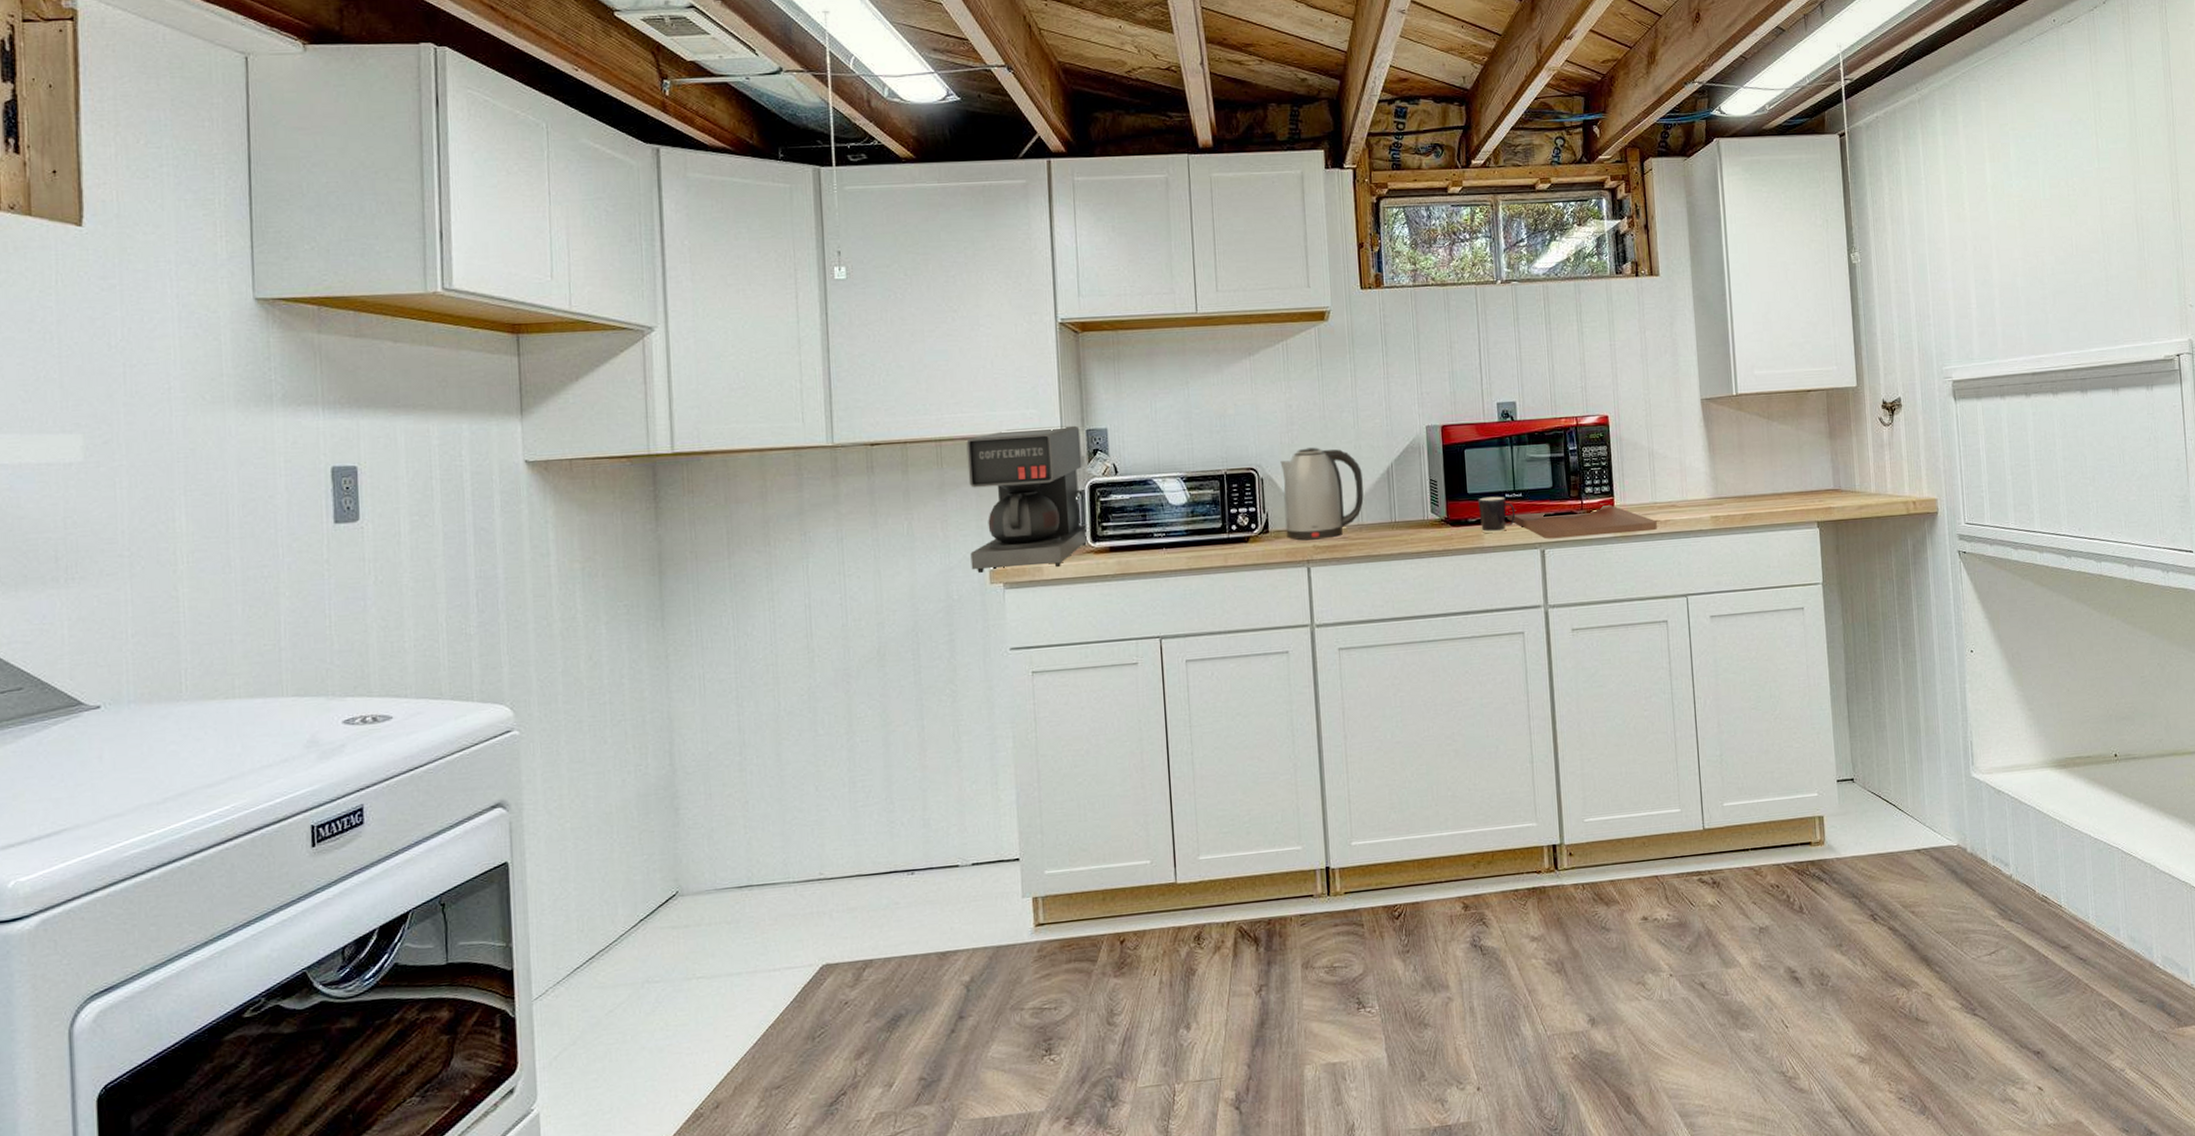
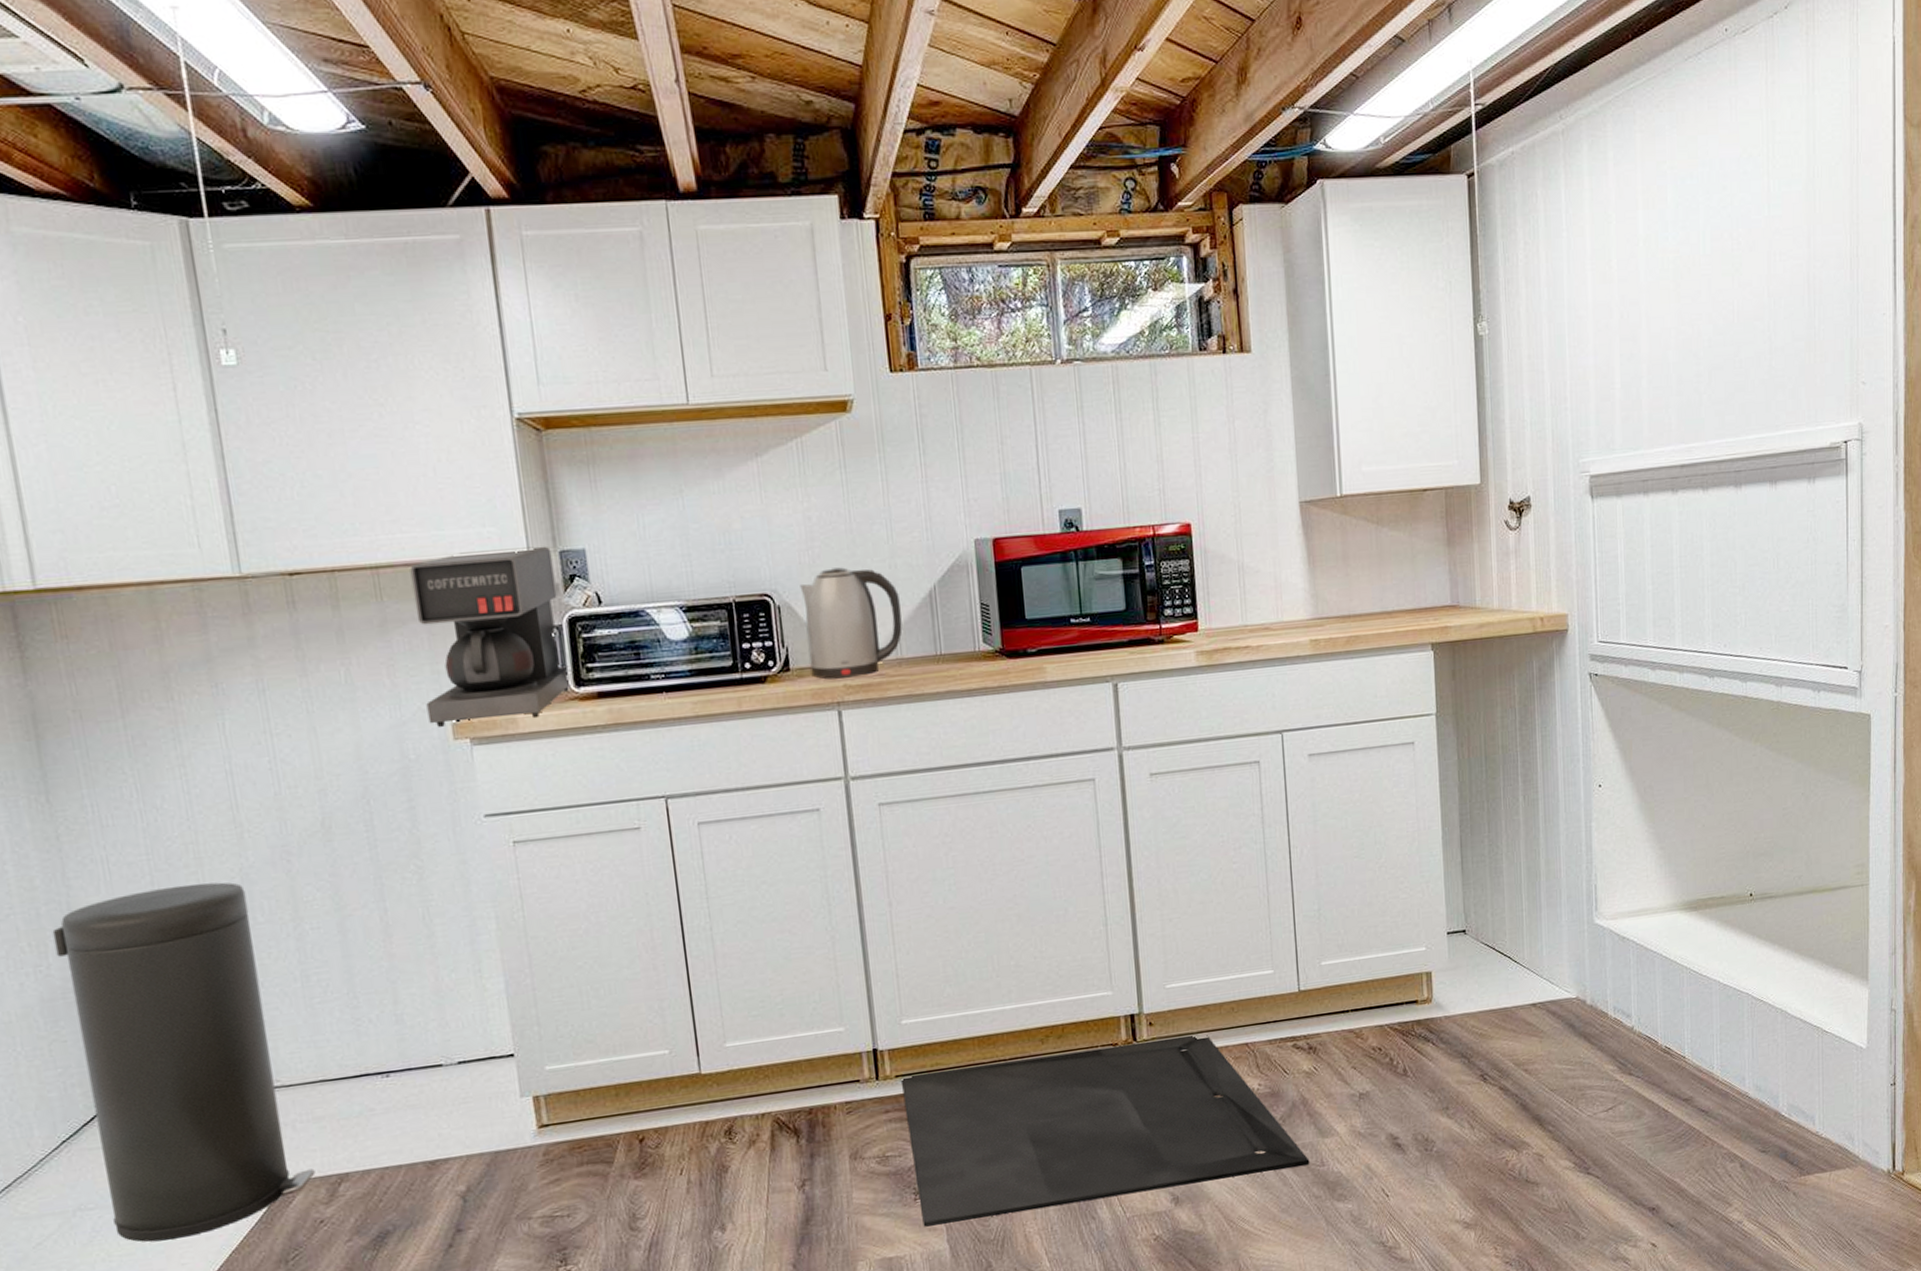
pedal bin: none [653,699,845,1014] -> present [52,882,316,1242]
door mat: none [1350,865,1715,1035] -> present [901,1034,1310,1227]
mug: present [1478,496,1516,534] -> none [1038,621,1083,666]
cutting board: present [1507,503,1657,539] -> none [1072,627,1248,671]

